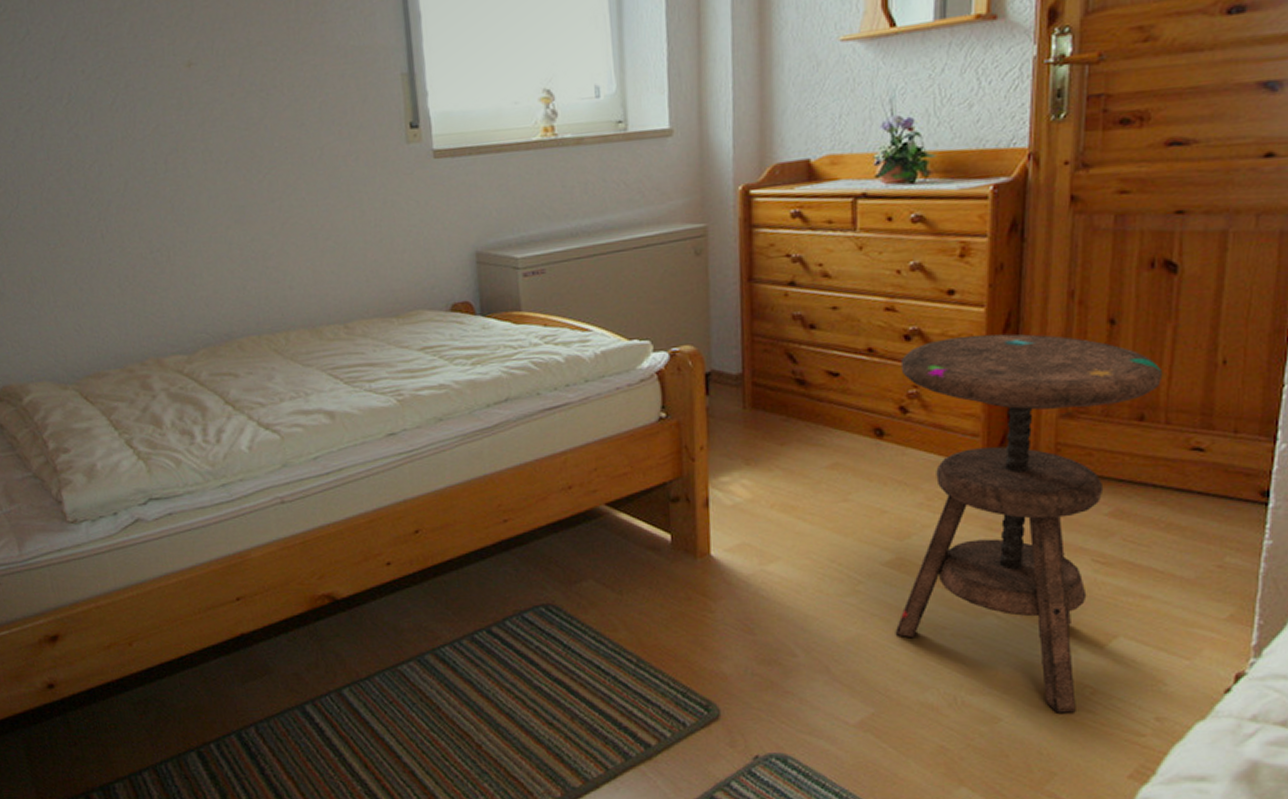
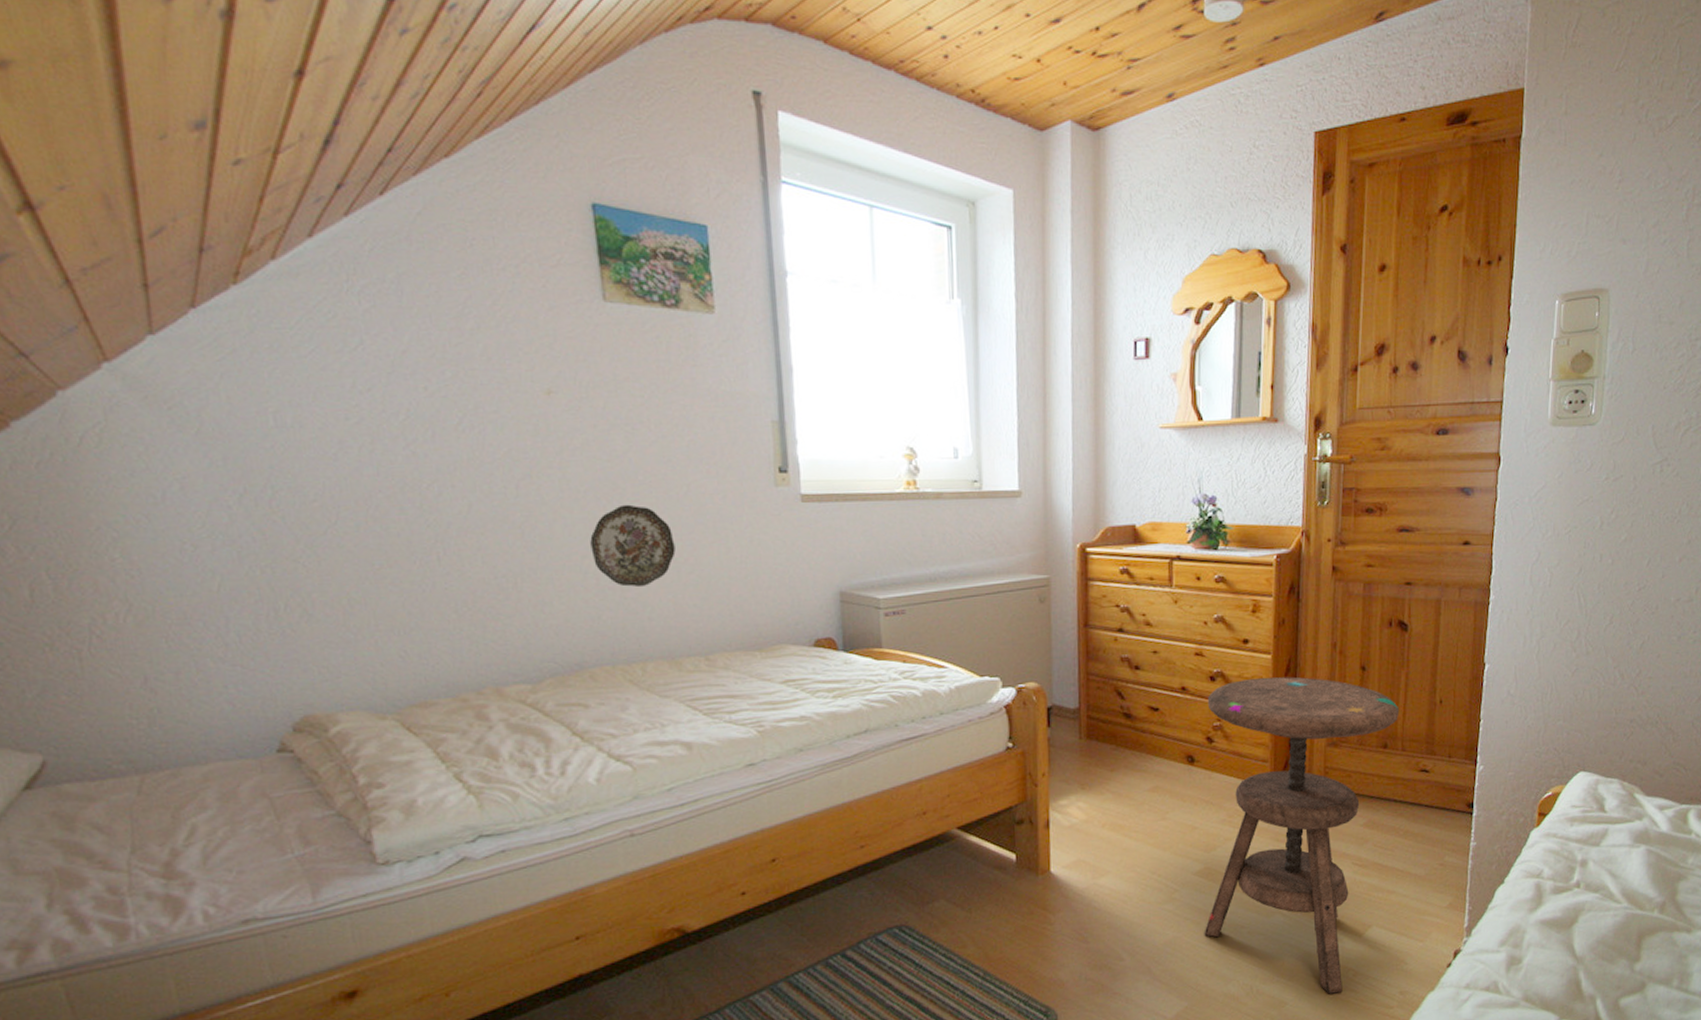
decorative plate: none [233,172,312,257] -> present [590,504,676,588]

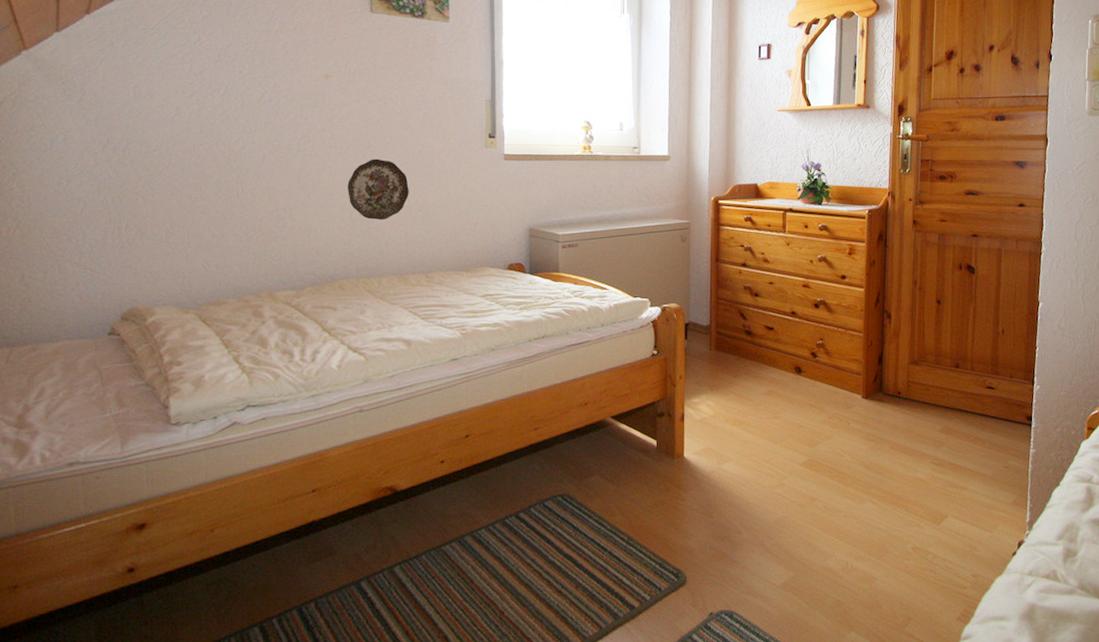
side table: present [1204,677,1400,994] -> none [807,306,969,573]

